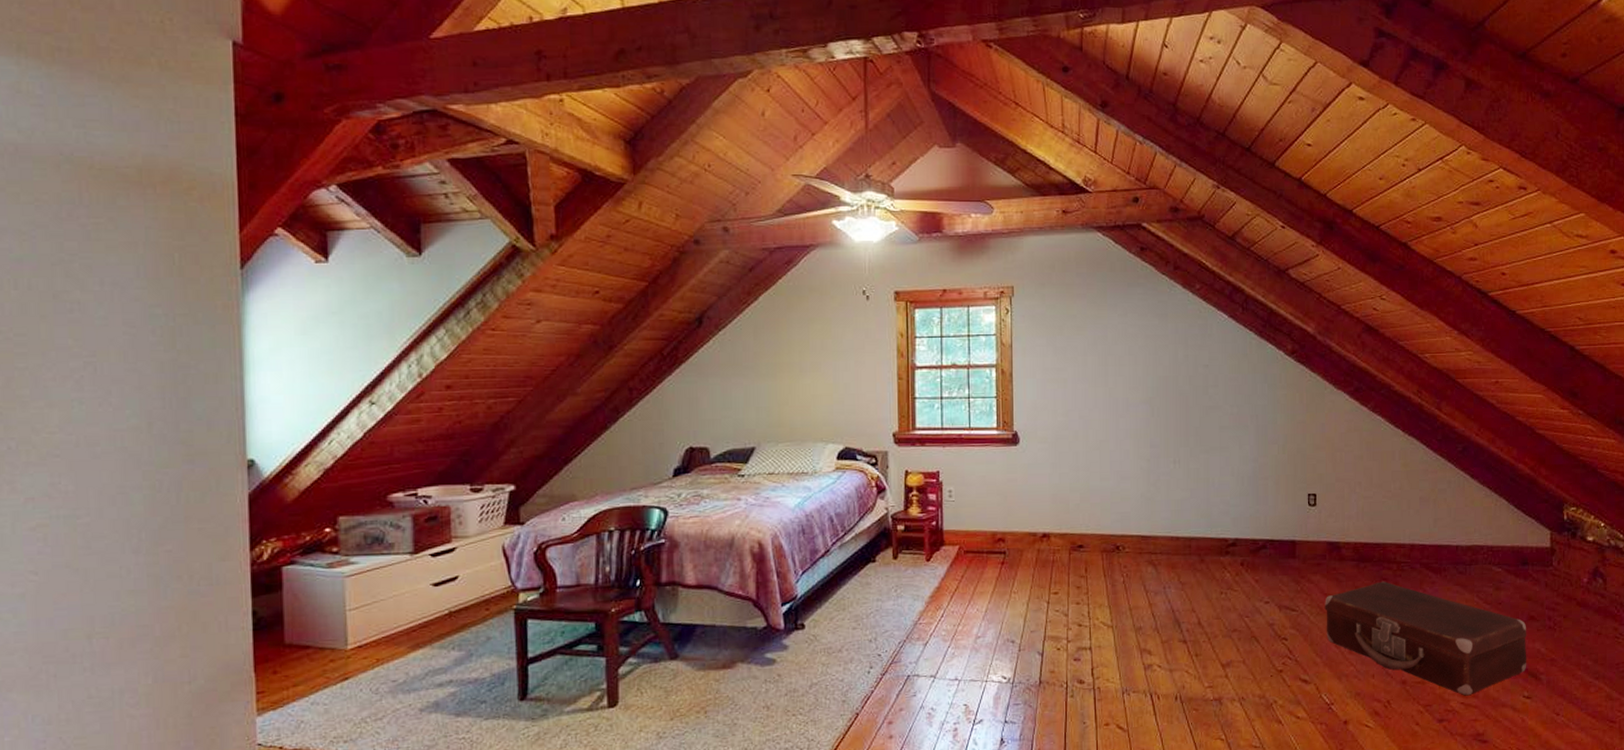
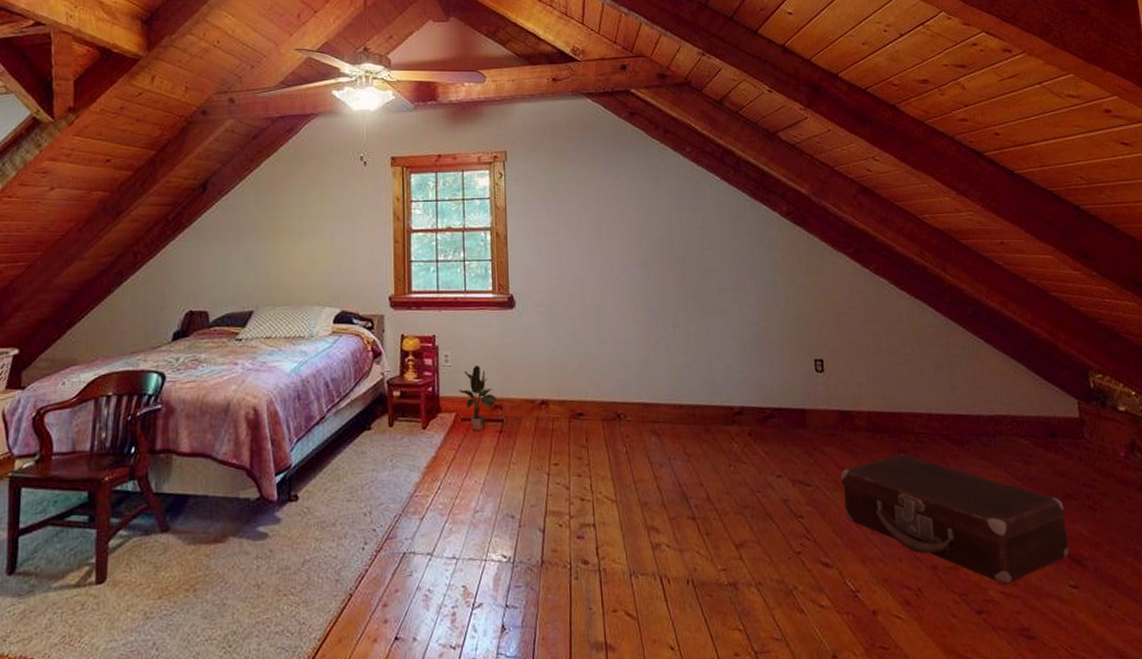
potted plant: none [962,501,1003,564] -> present [458,366,500,433]

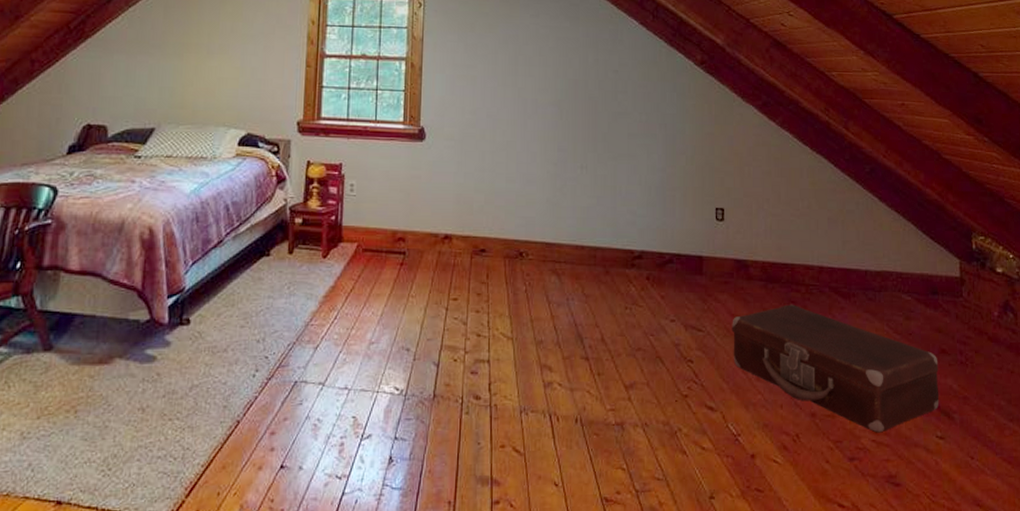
potted plant: present [458,366,500,433] -> none [362,197,403,264]

